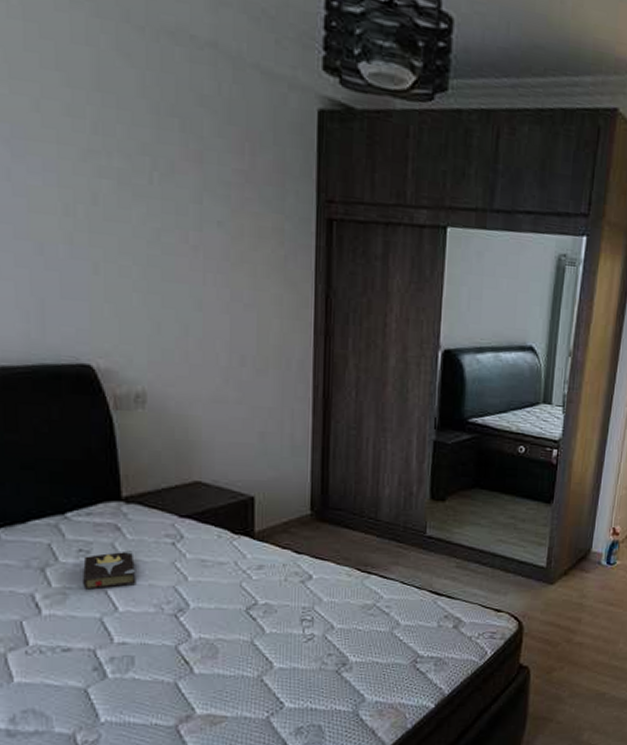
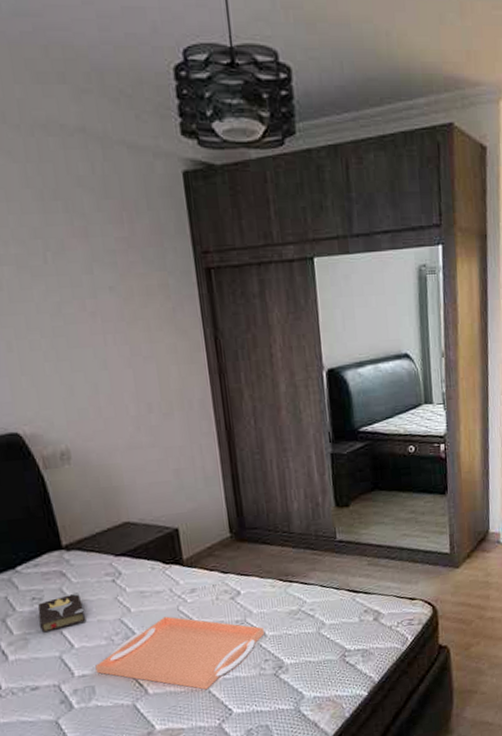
serving tray: none [139,591,332,677] -> present [95,616,264,690]

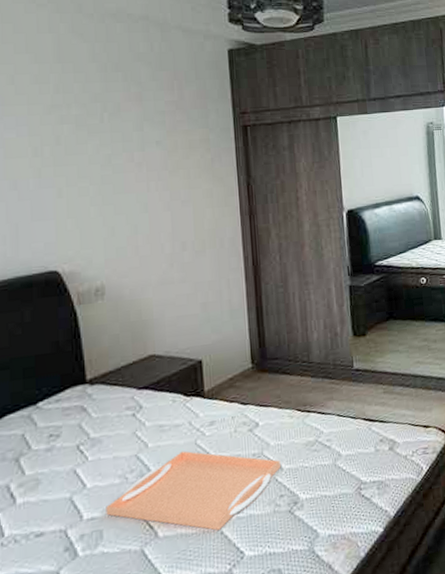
hardback book: present [38,592,87,633] -> none [53,428,102,472]

